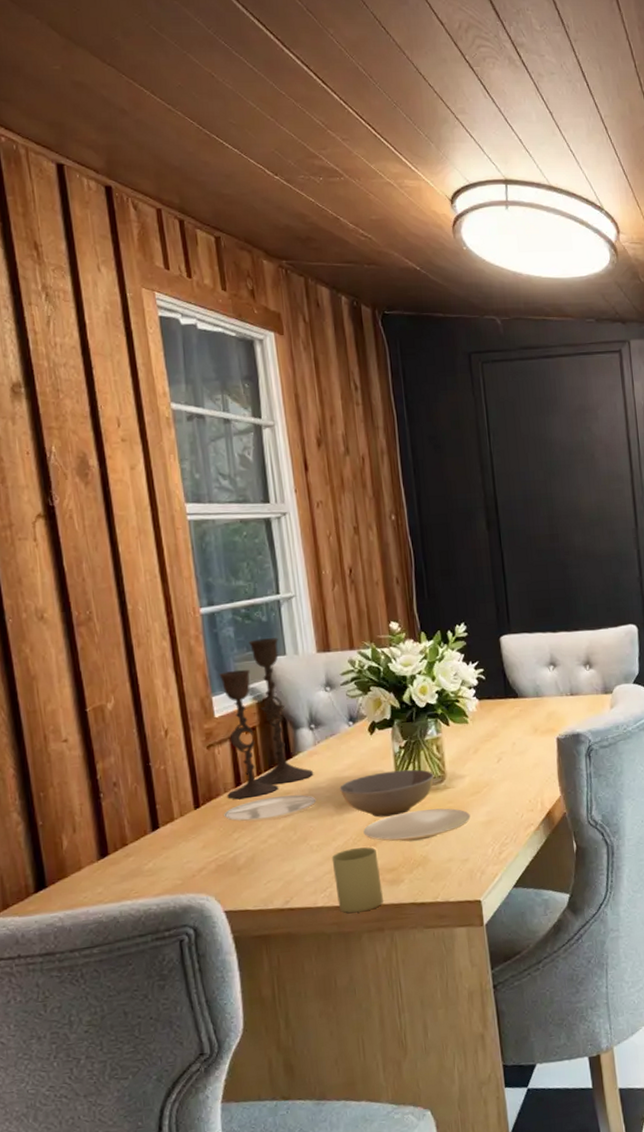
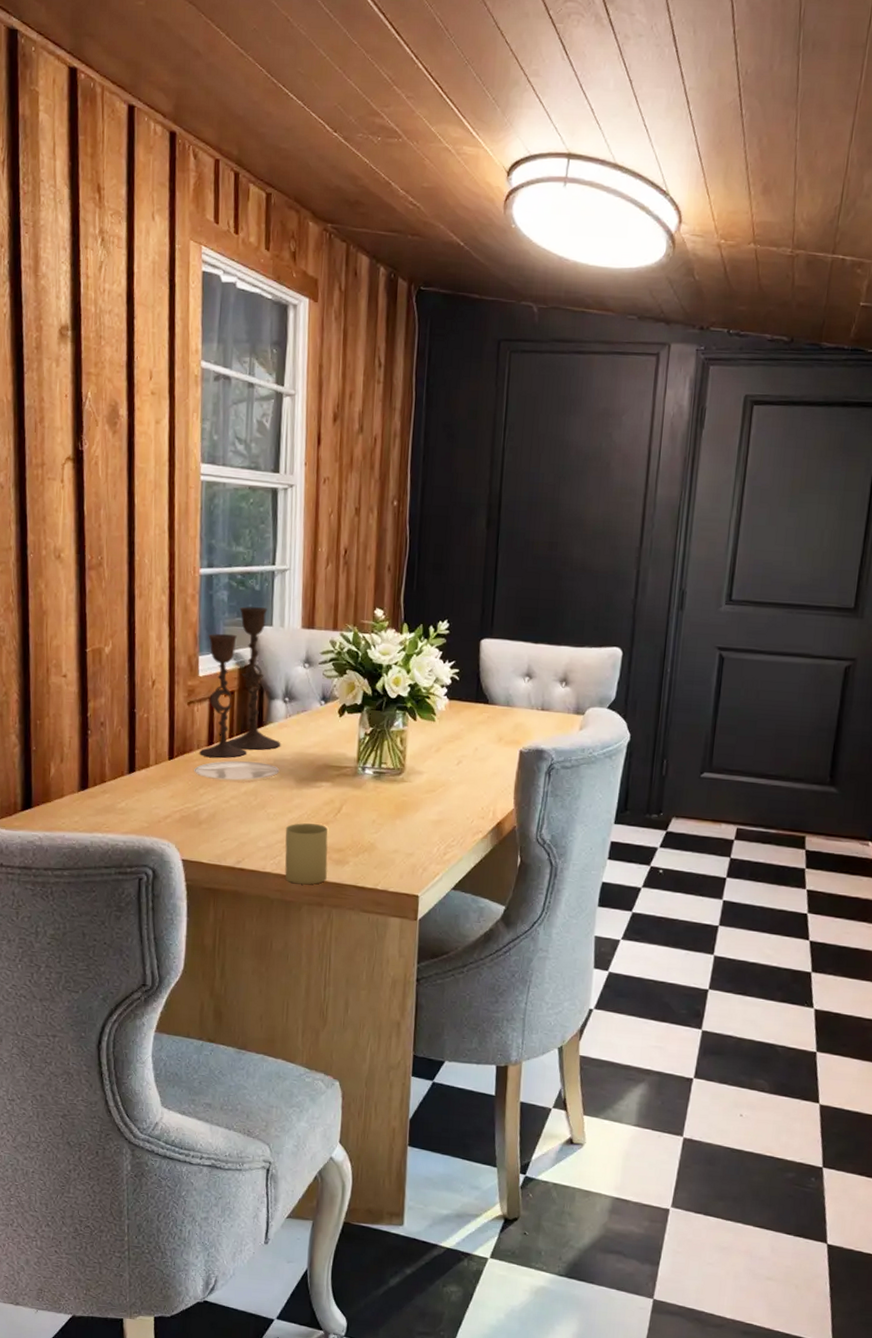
bowl: present [339,769,435,817] -> none [302,755,394,799]
plate: present [363,808,470,842] -> none [318,797,422,827]

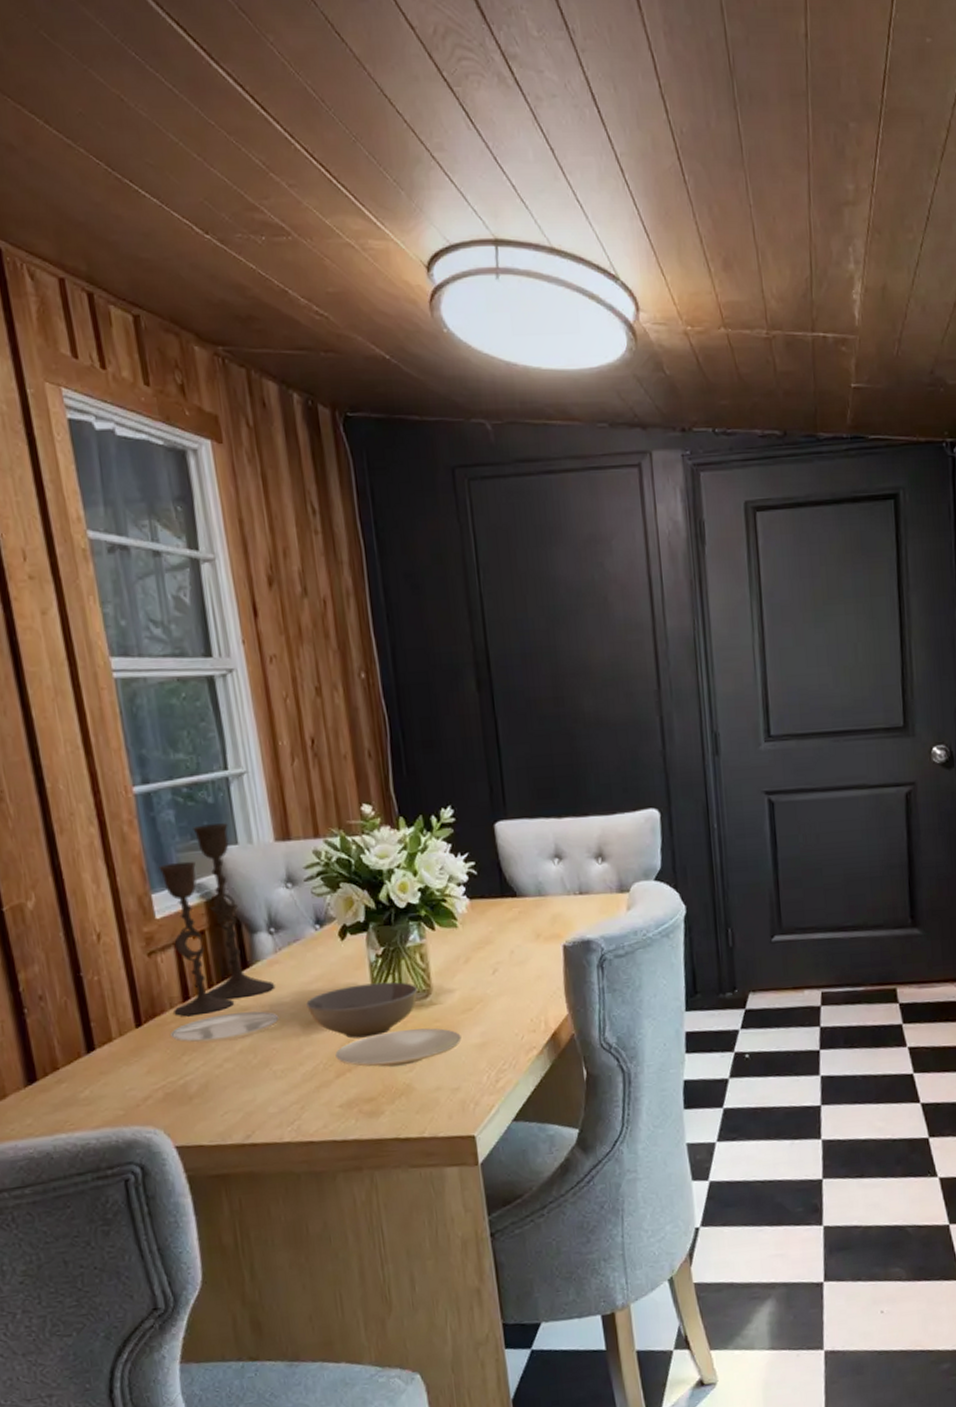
cup: present [284,823,328,885] -> none [299,1073,361,1150]
bowl: none [302,755,394,799] -> present [305,982,418,1038]
plate: none [318,797,422,827] -> present [335,1028,462,1067]

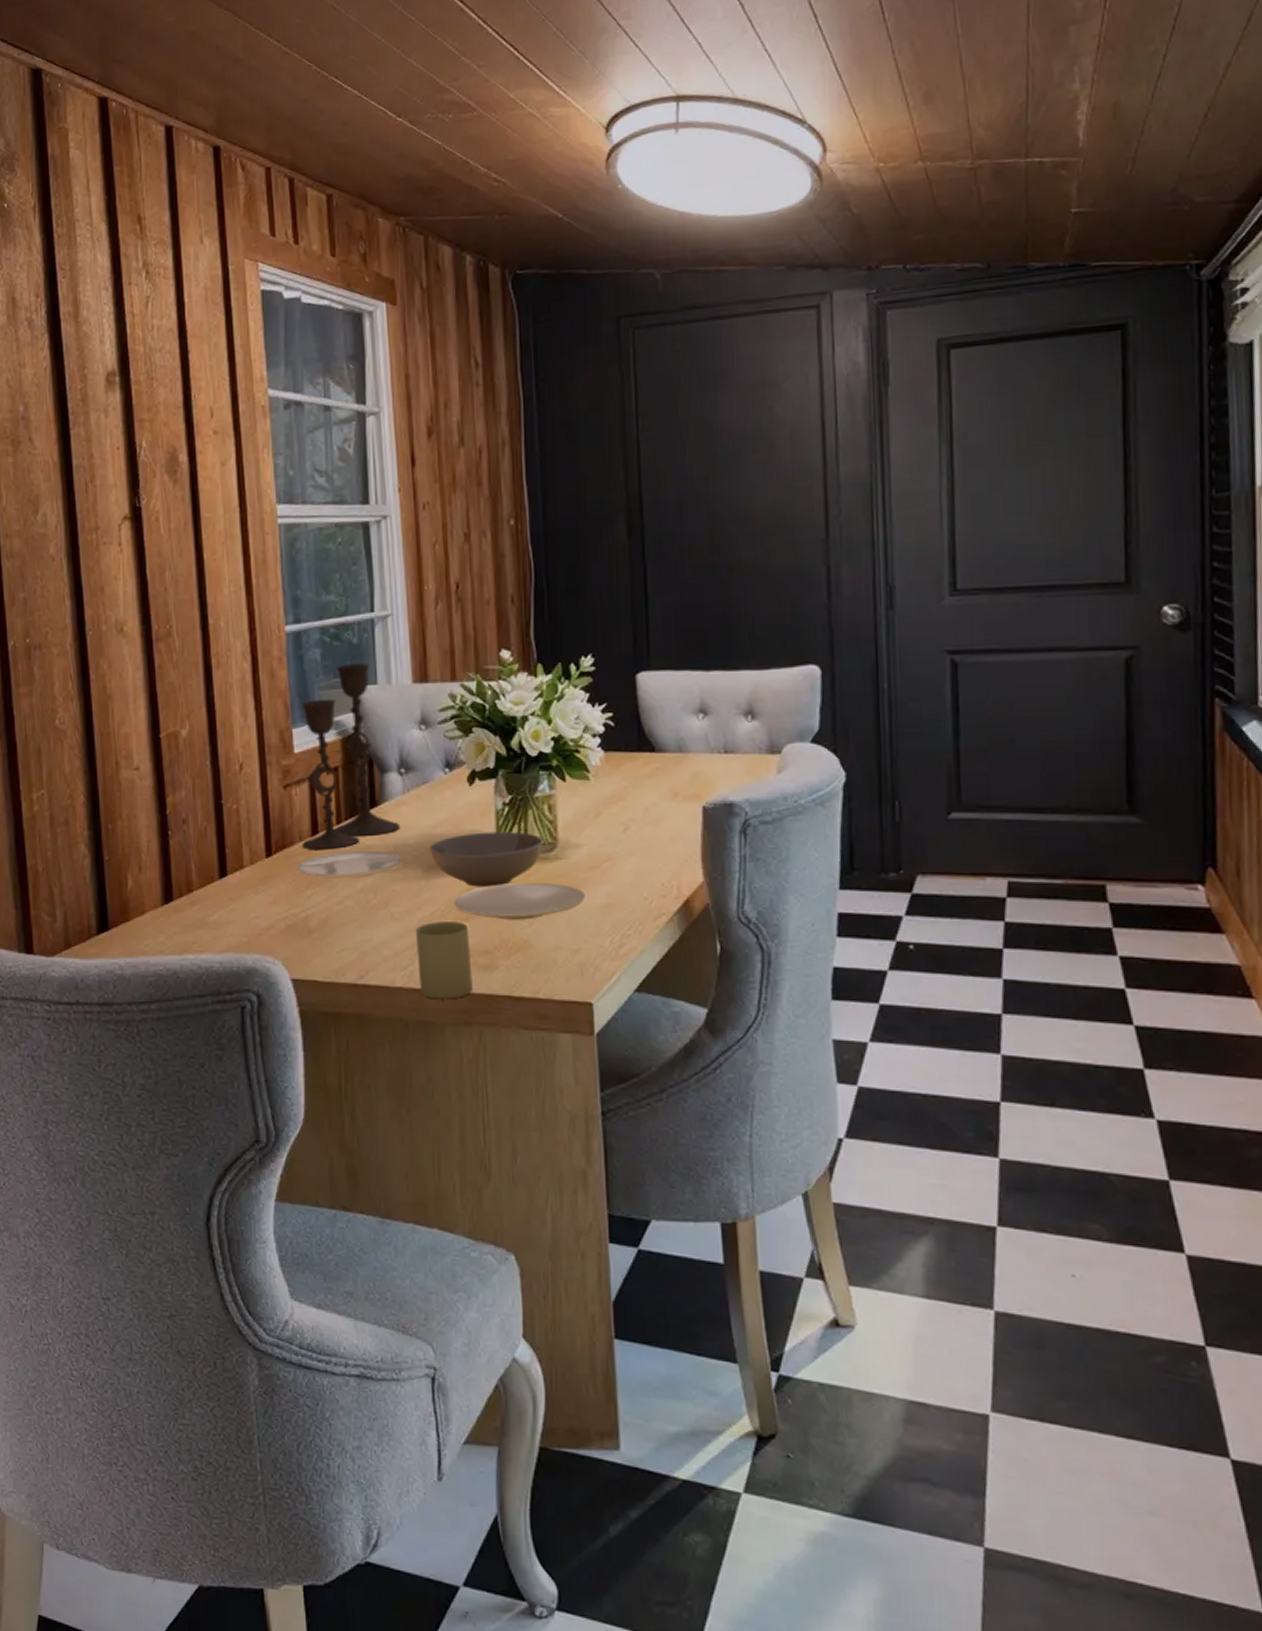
cup: none [299,1073,361,1150] -> present [415,922,473,1000]

